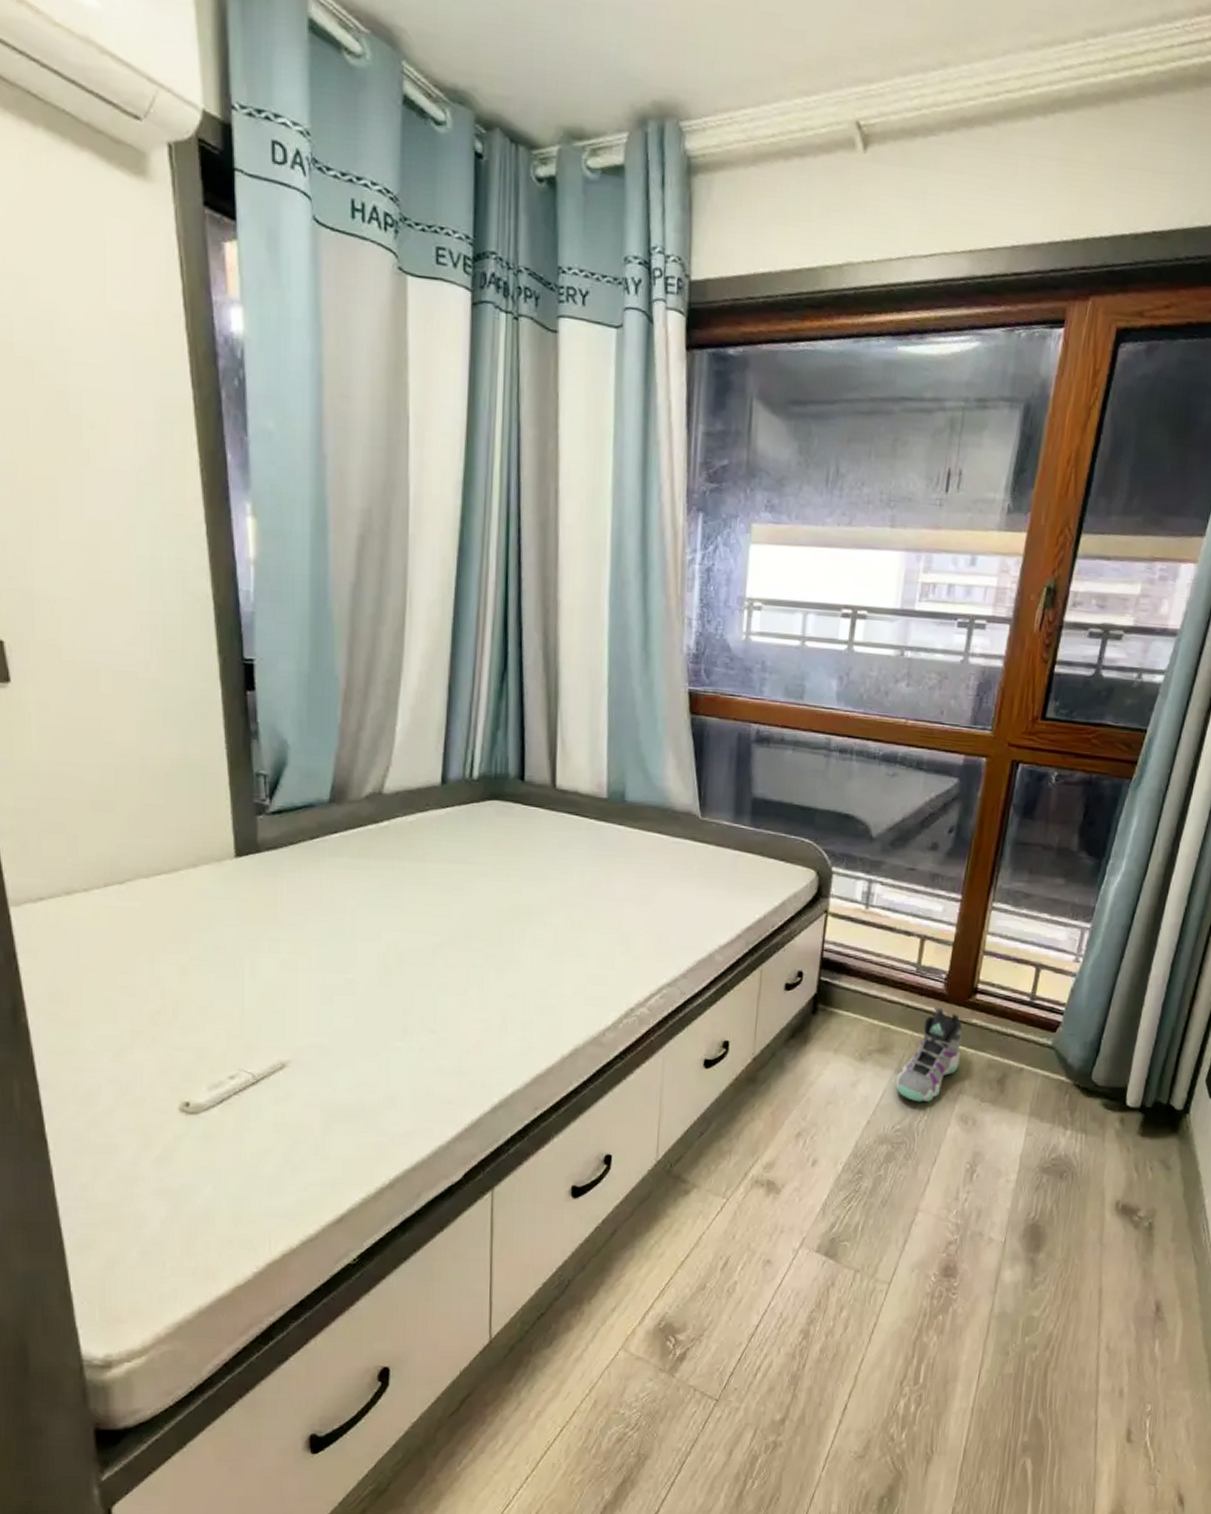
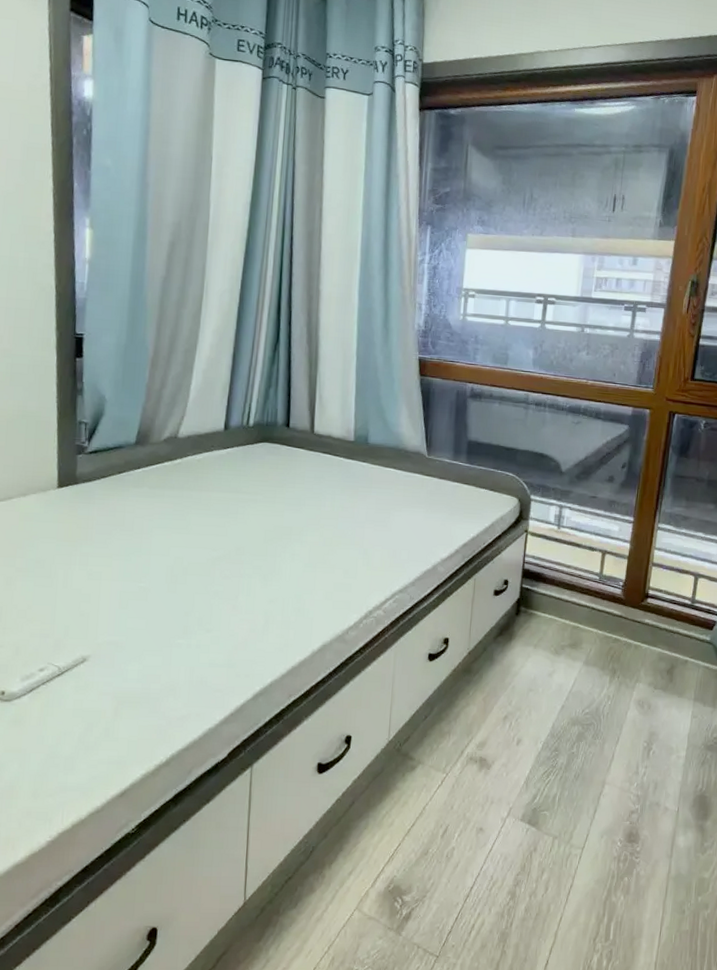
sneaker: present [895,1007,963,1102] -> none [584,609,637,690]

